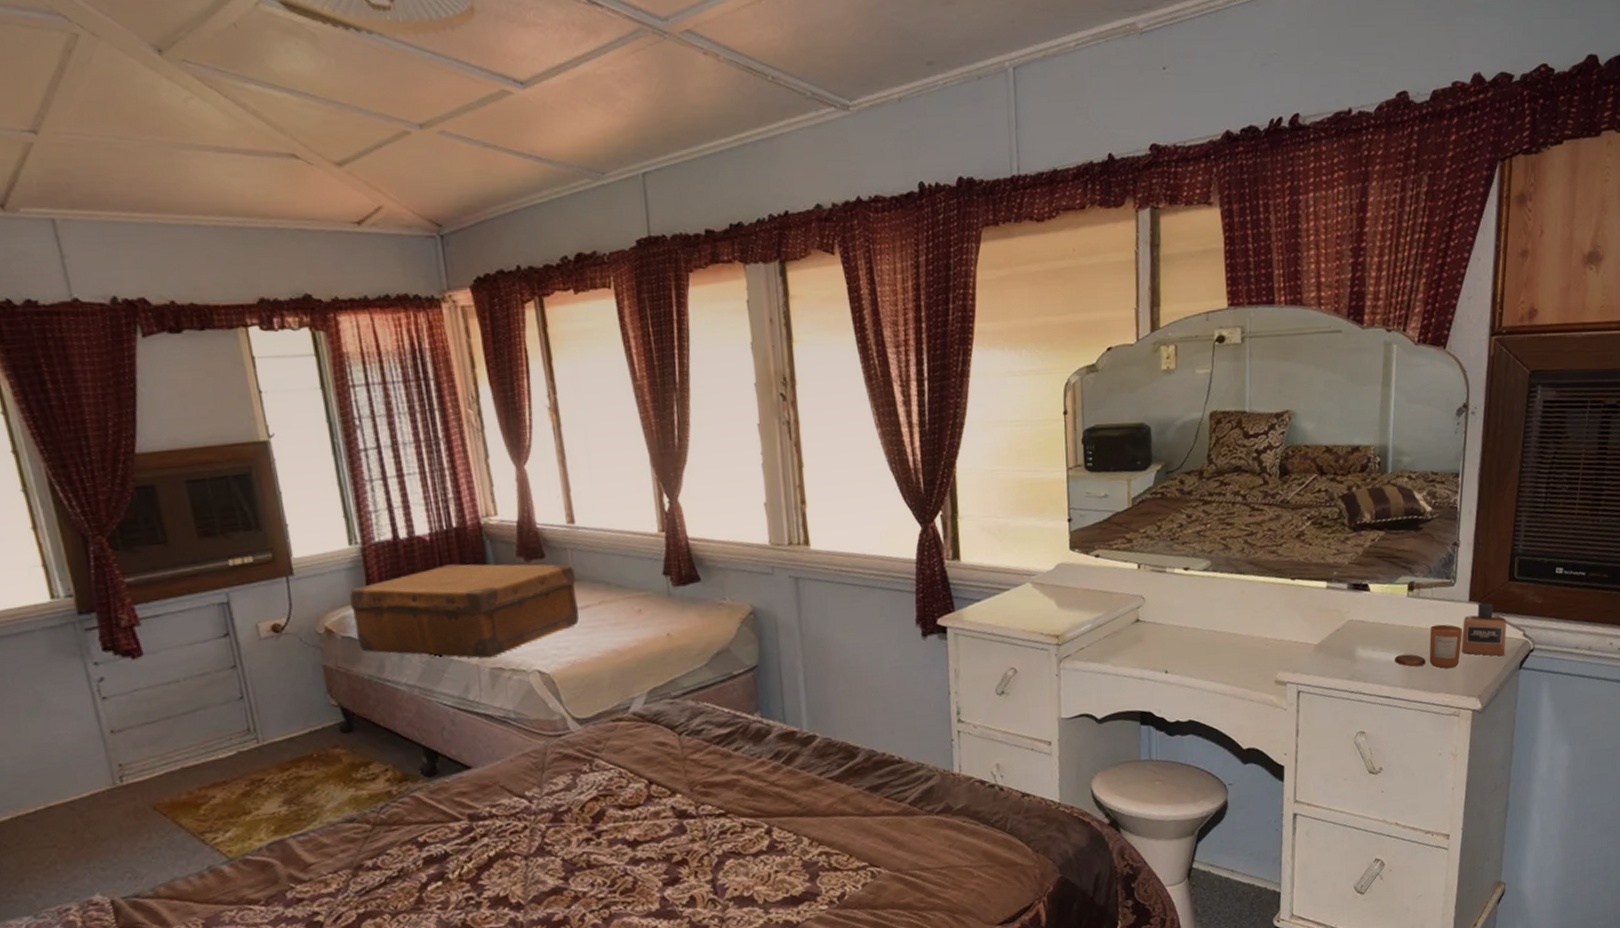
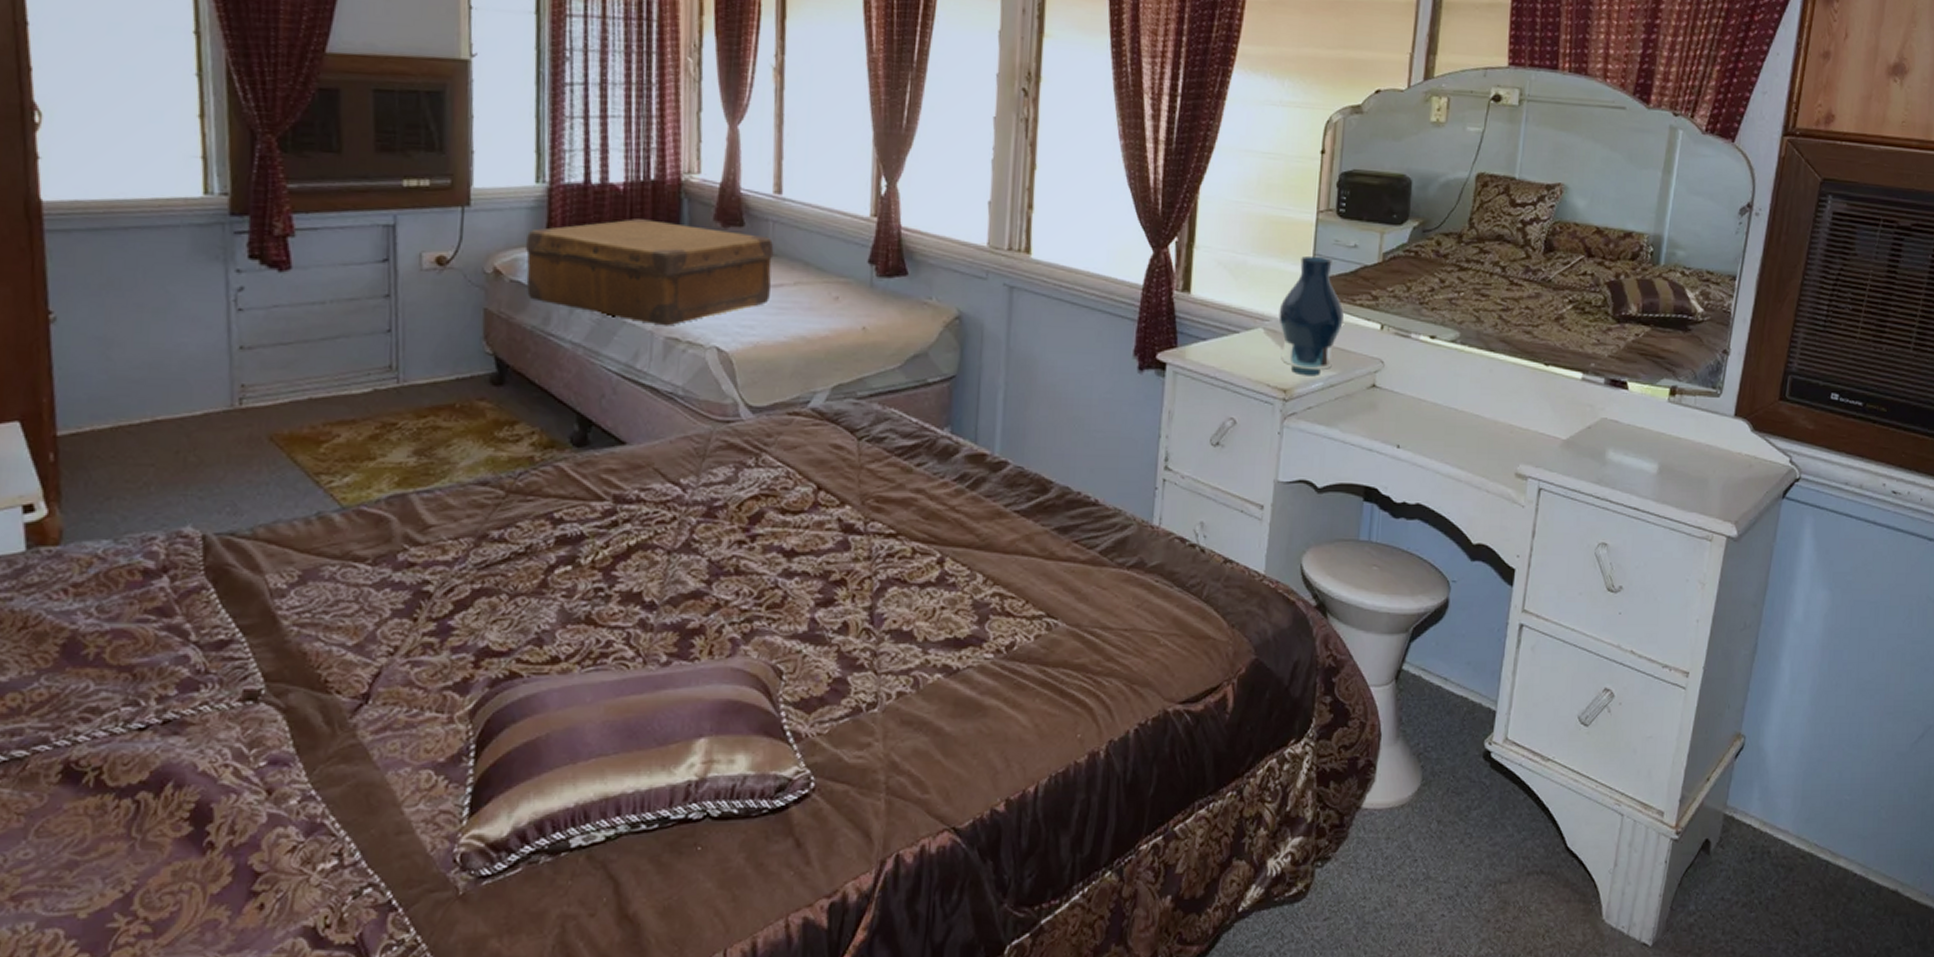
vase: none [1043,510,1103,621] -> present [1279,255,1344,377]
candle: present [1395,624,1463,669] -> none [1648,437,1725,487]
perfume: present [1461,603,1507,656] -> none [1721,420,1773,480]

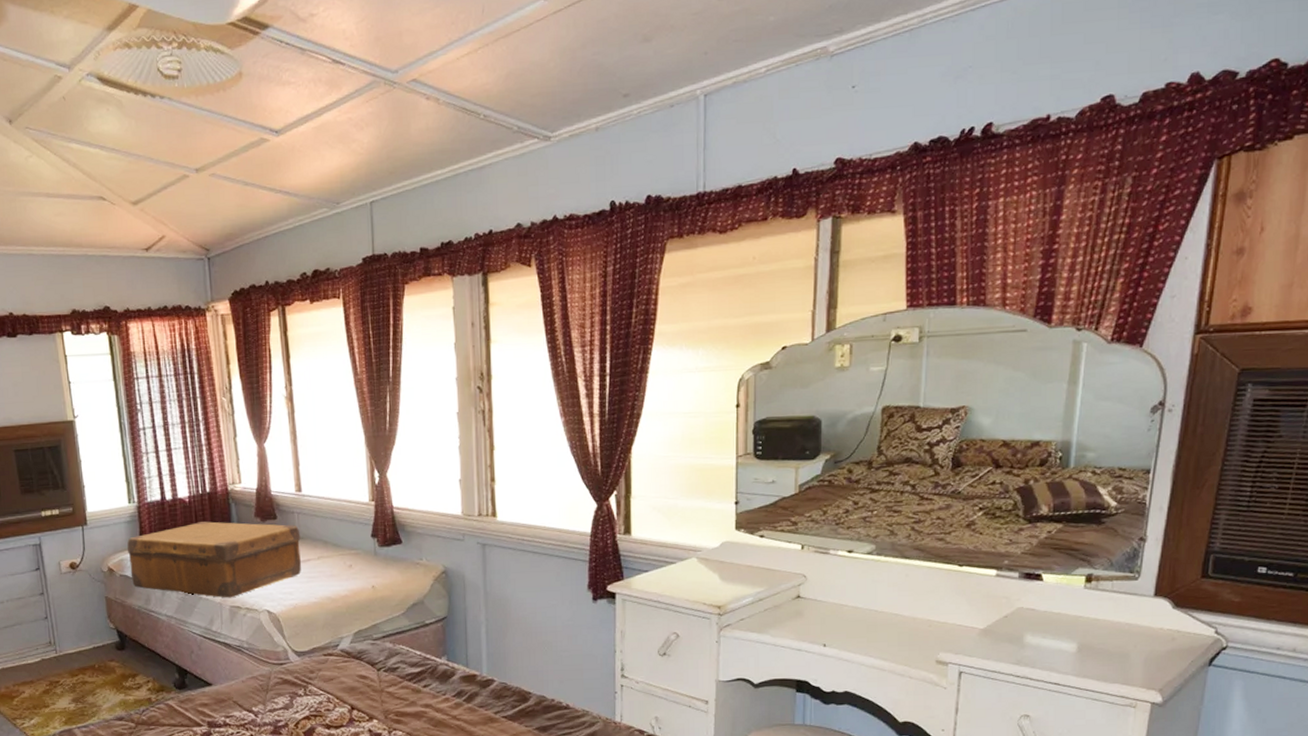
vase: present [1279,255,1344,377] -> none [709,494,767,594]

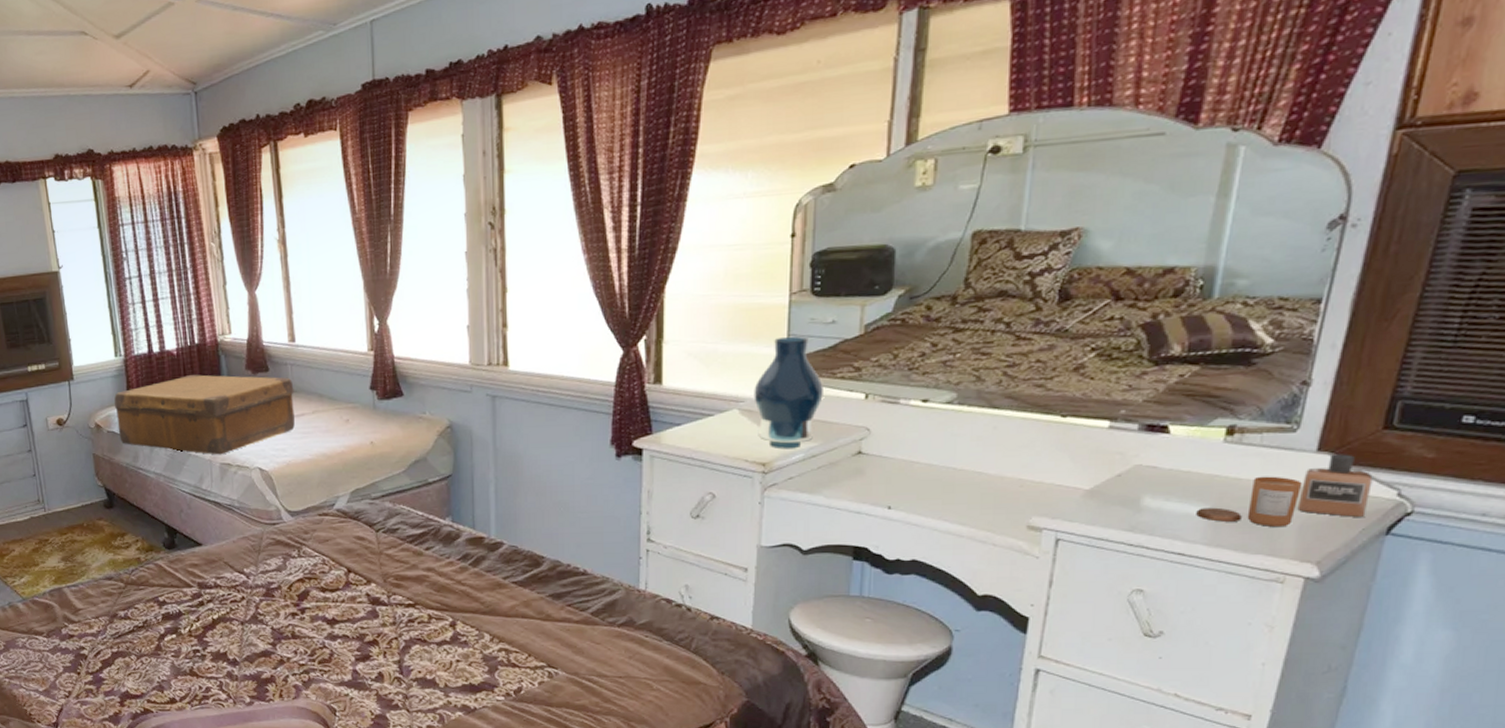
vase: none [709,494,767,594] -> present [754,336,823,450]
candle: none [1067,617,1145,661] -> present [1196,476,1303,528]
perfume: none [1142,598,1196,651] -> present [1297,454,1373,517]

